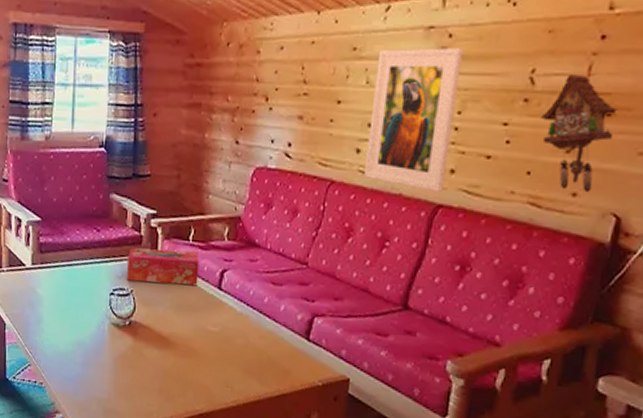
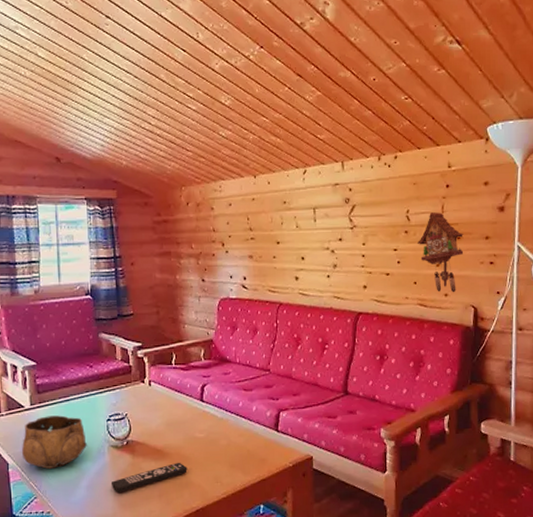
decorative bowl: none [19,279,87,338] -> present [21,415,87,469]
remote control: none [108,355,195,378] -> present [110,462,188,494]
tissue box: present [127,247,200,286] -> none [120,373,183,406]
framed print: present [364,48,463,192] -> none [302,198,361,303]

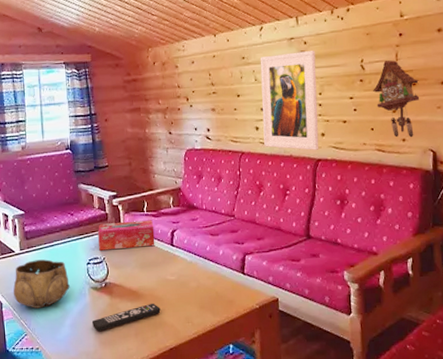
tissue box: none [120,373,183,406] -> present [98,220,155,251]
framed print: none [302,198,361,303] -> present [260,51,319,150]

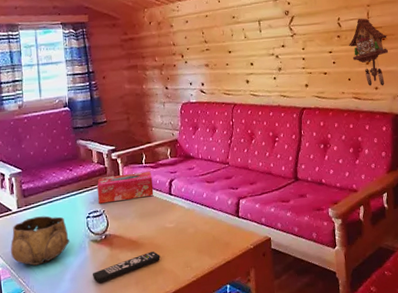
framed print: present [260,51,319,150] -> none [249,10,304,100]

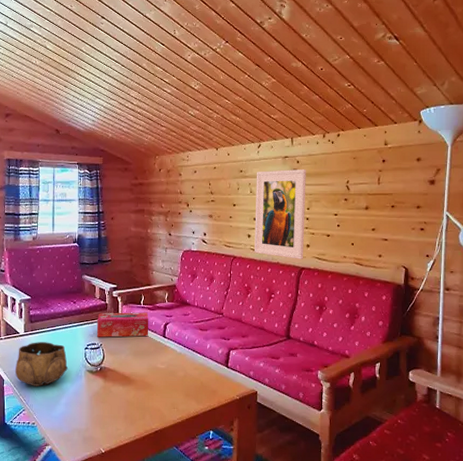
remote control: present [92,251,160,284] -> none [85,388,149,412]
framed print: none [249,10,304,100] -> present [255,170,306,259]
cuckoo clock: present [349,18,389,86] -> none [356,183,397,254]

